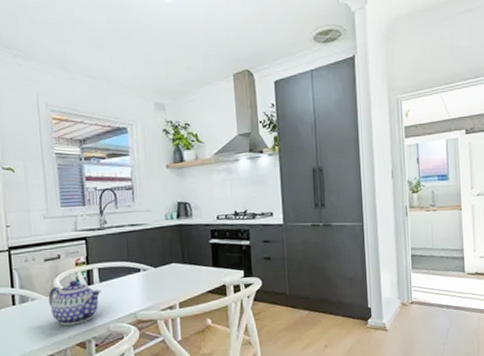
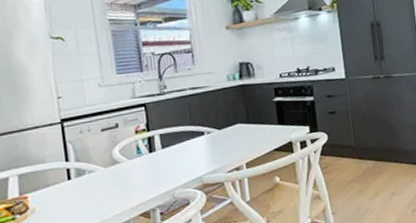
teapot: present [48,280,101,326] -> none [107,148,164,197]

